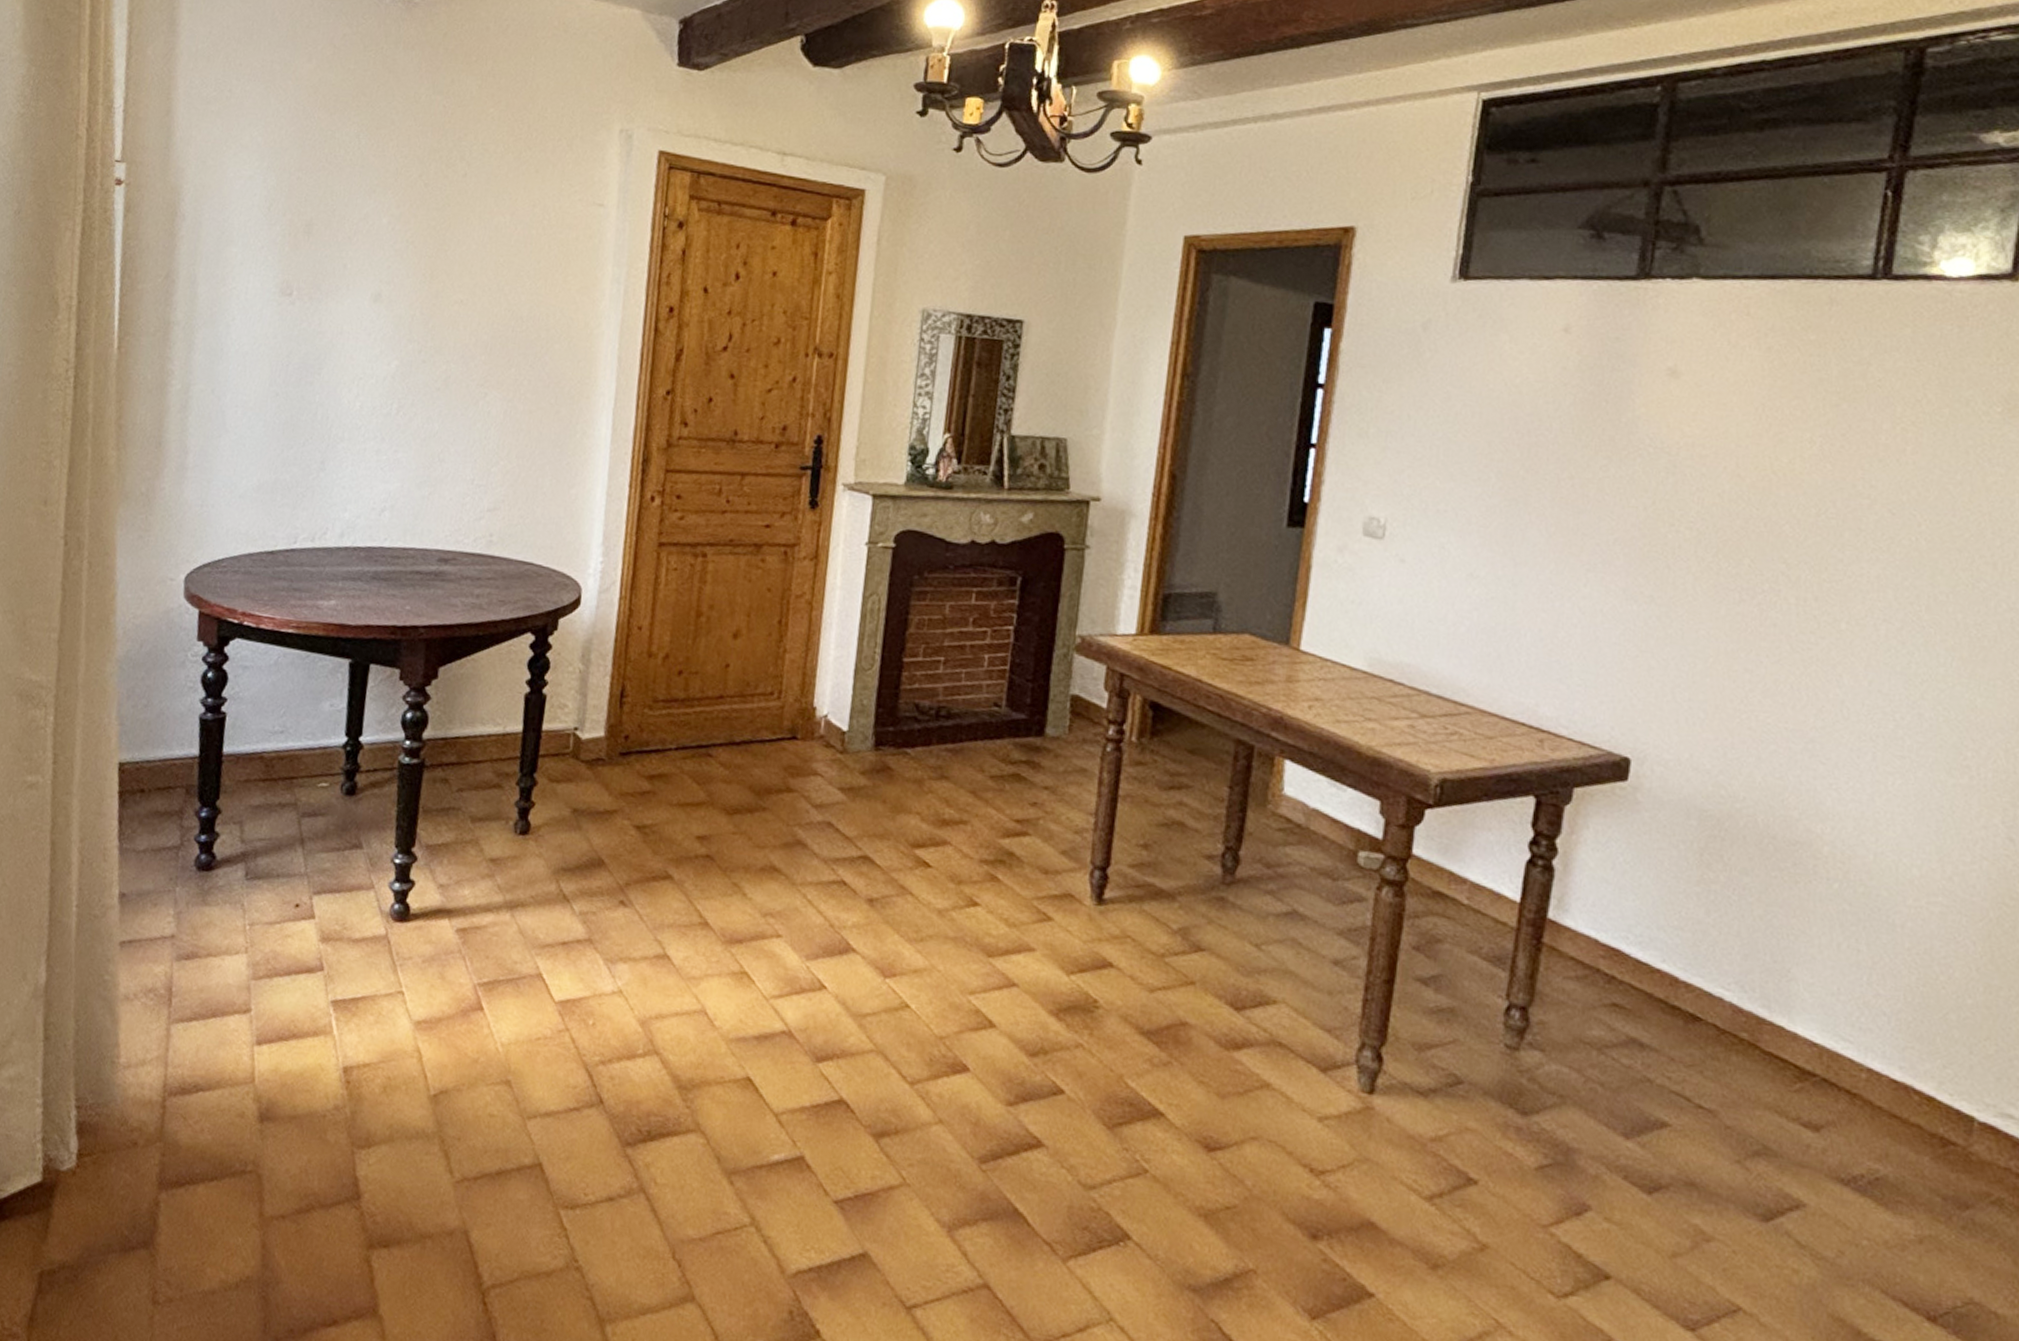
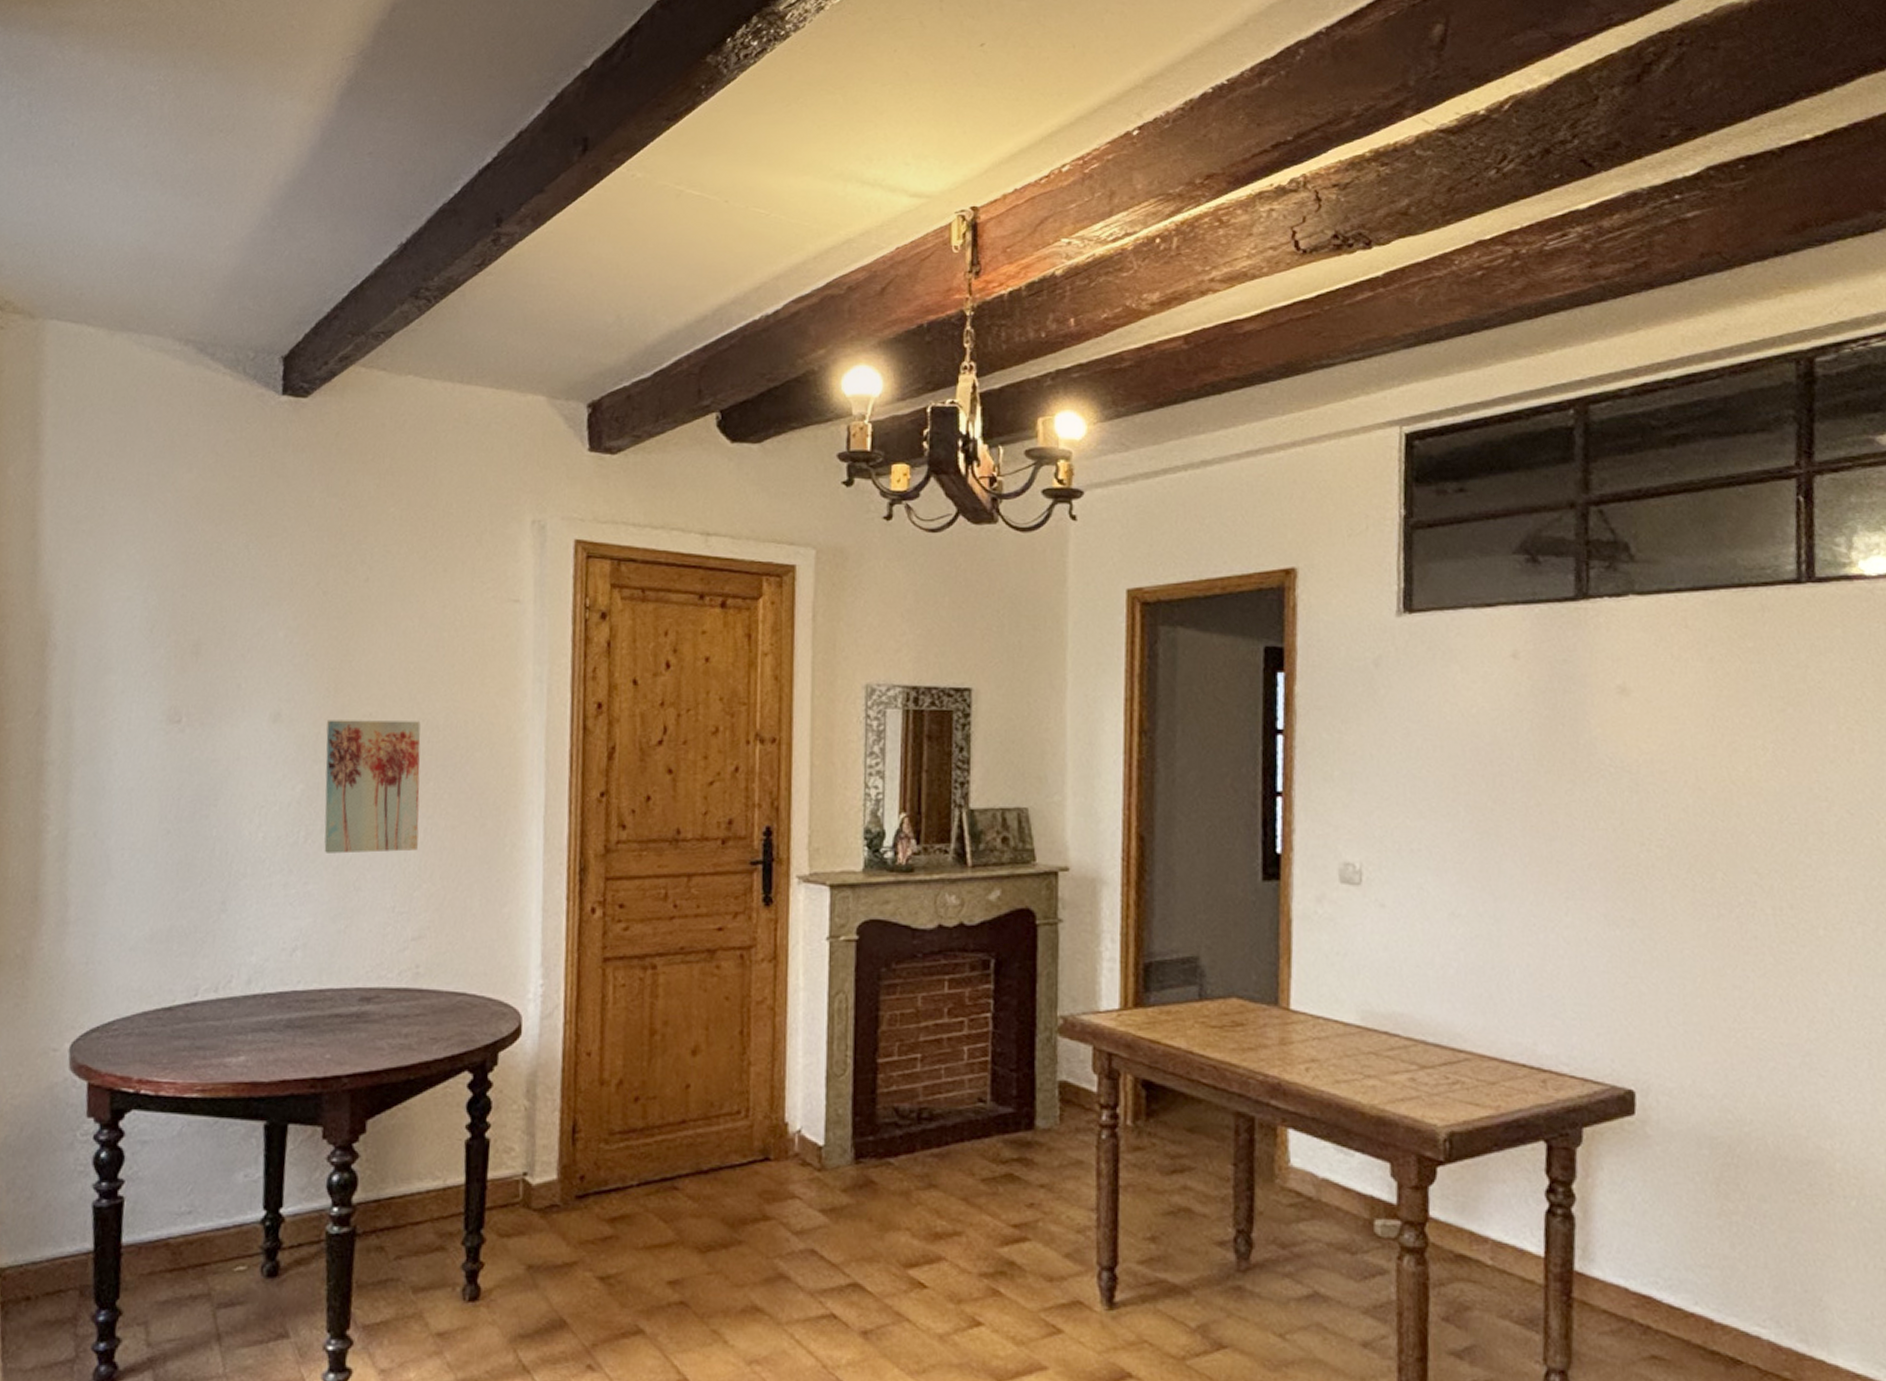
wall art: none [413,303,507,430] -> present [324,720,421,854]

